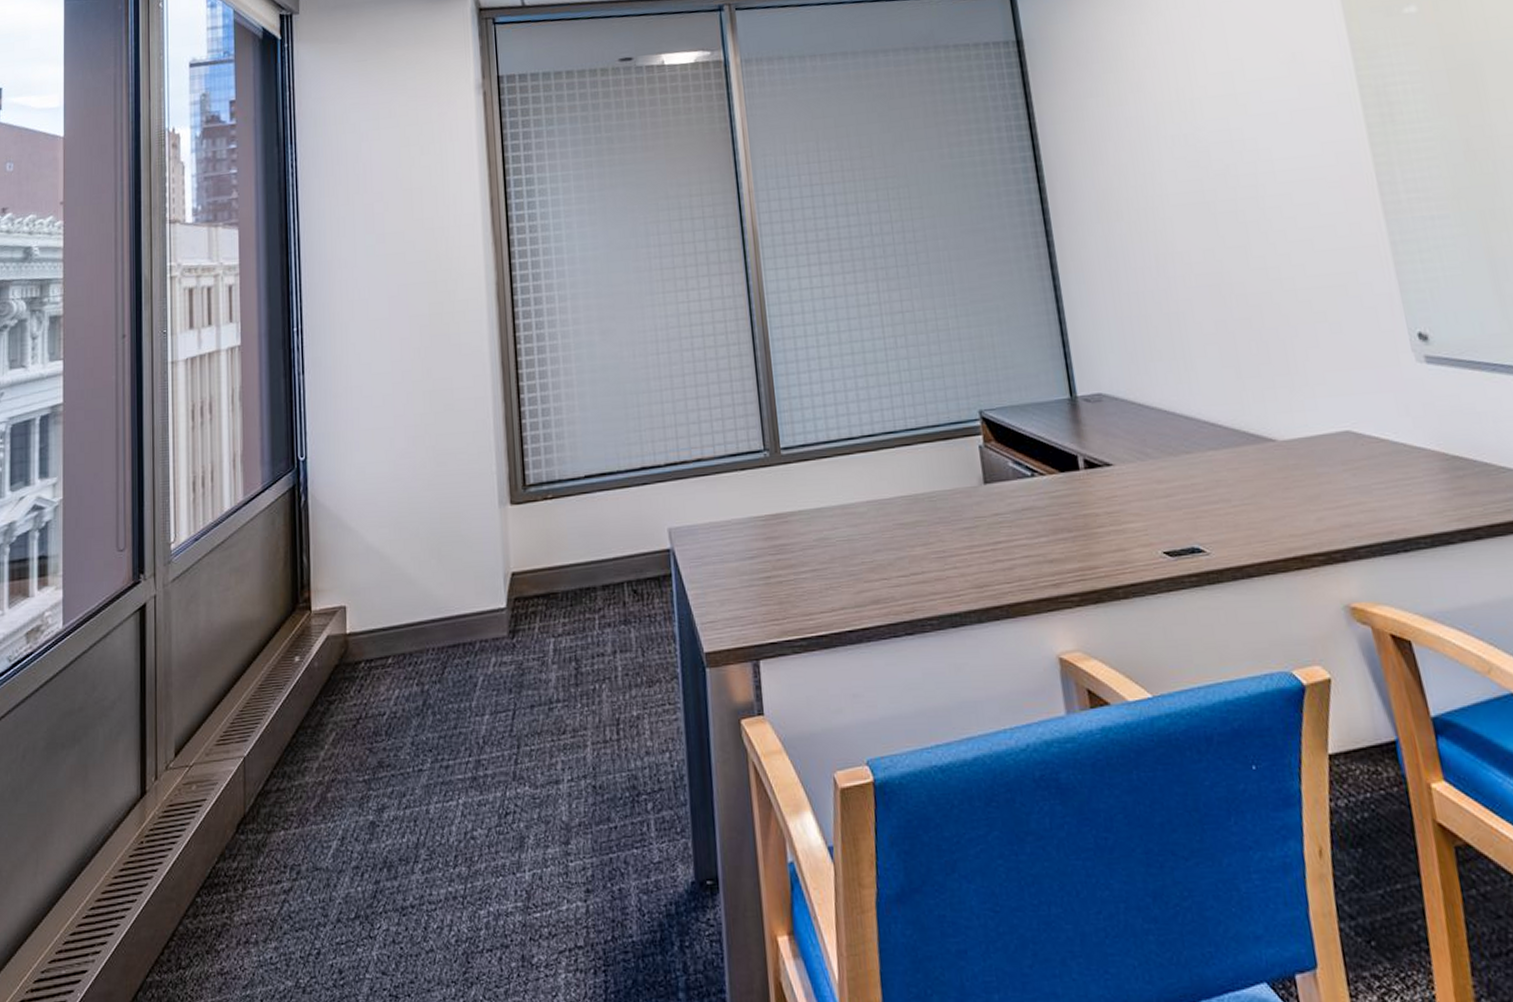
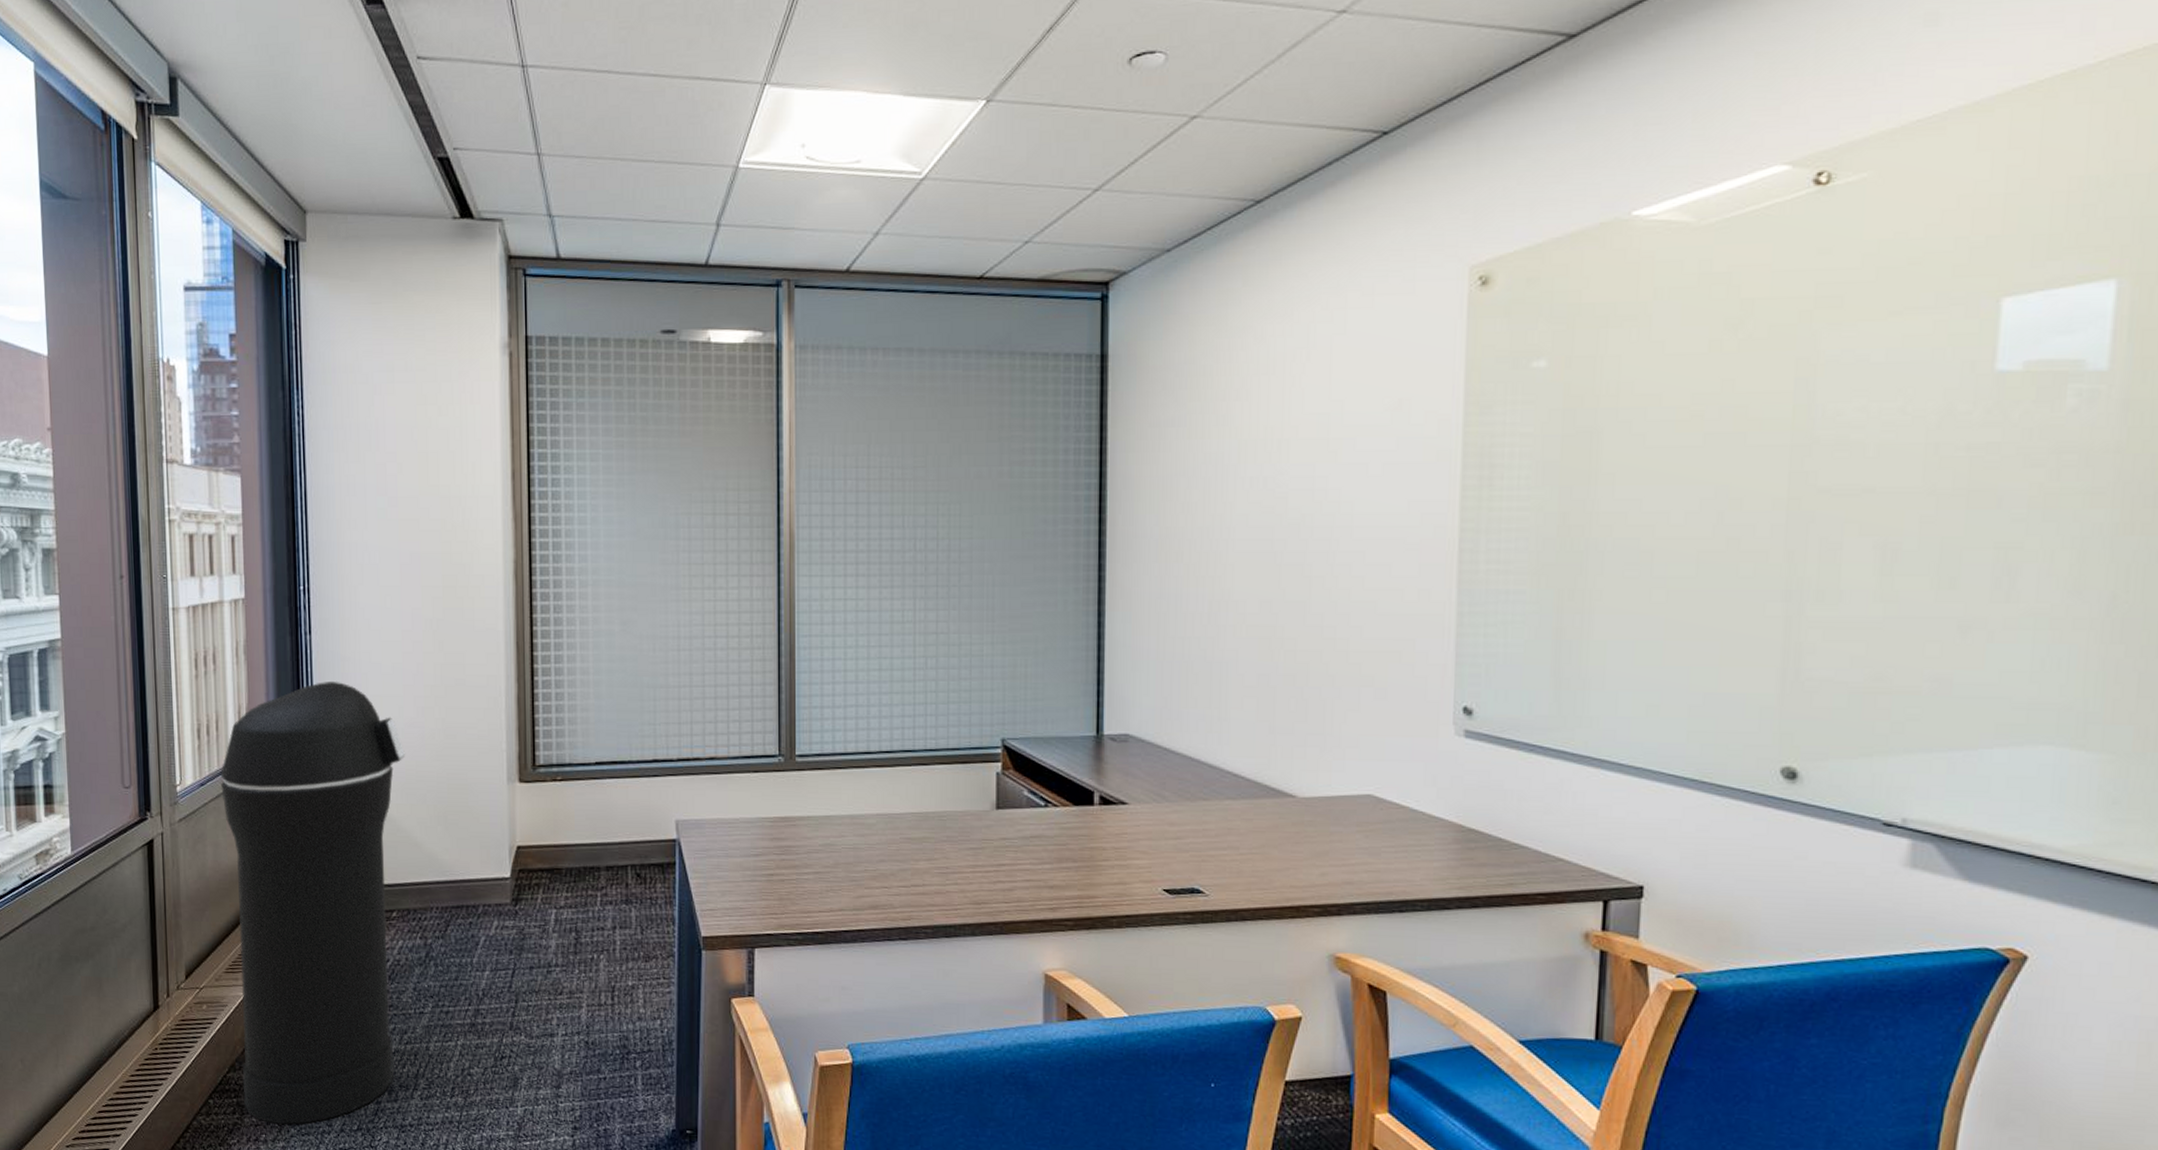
trash can: none [215,418,398,921] -> present [221,680,406,1125]

